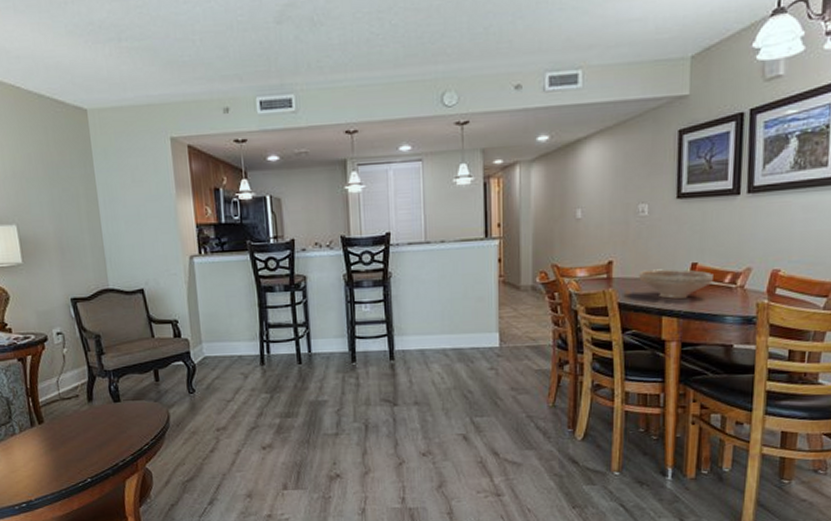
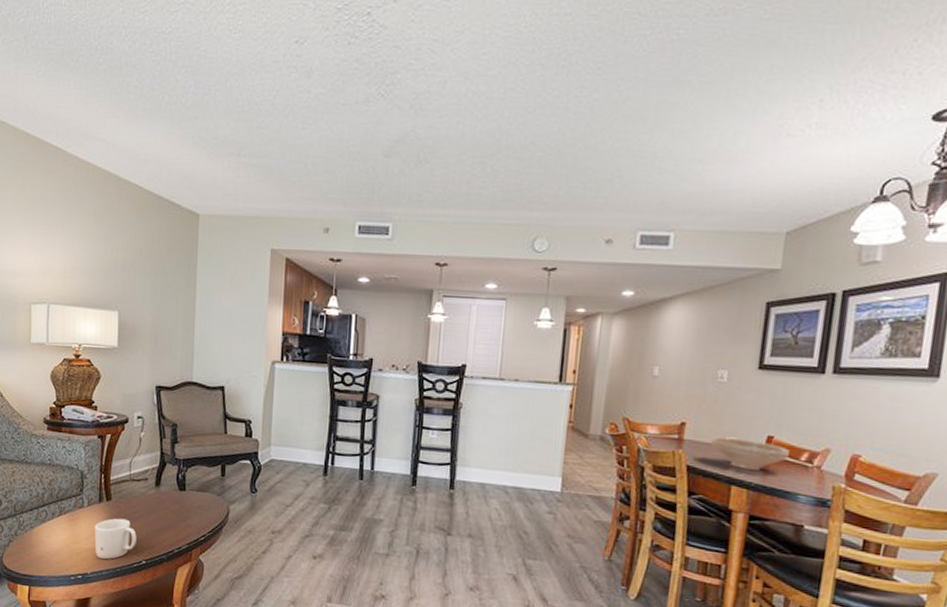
mug: none [30,439,78,484] -> present [94,518,137,560]

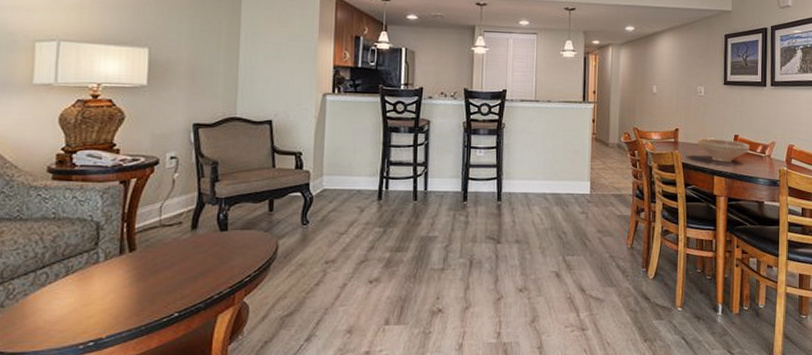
mug: present [94,518,137,560] -> none [112,269,167,319]

